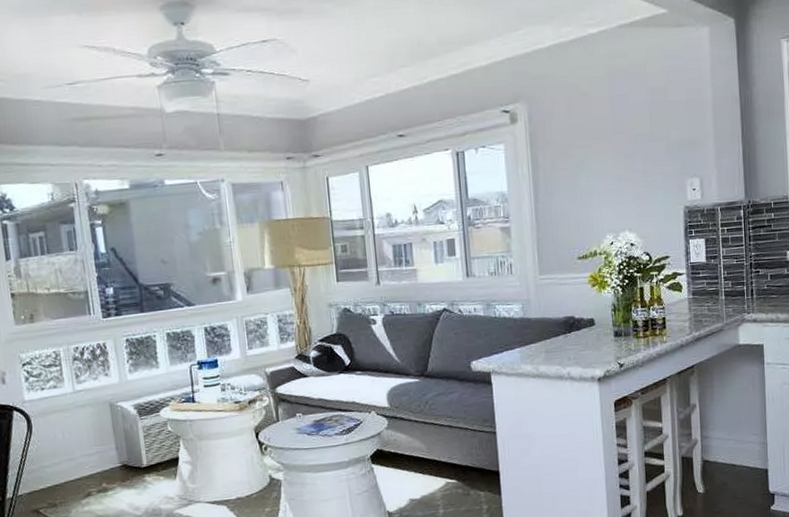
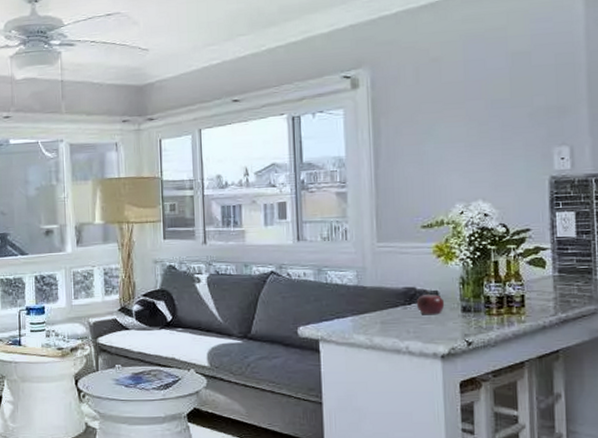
fruit: none [575,319,600,342] -> present [416,291,445,315]

